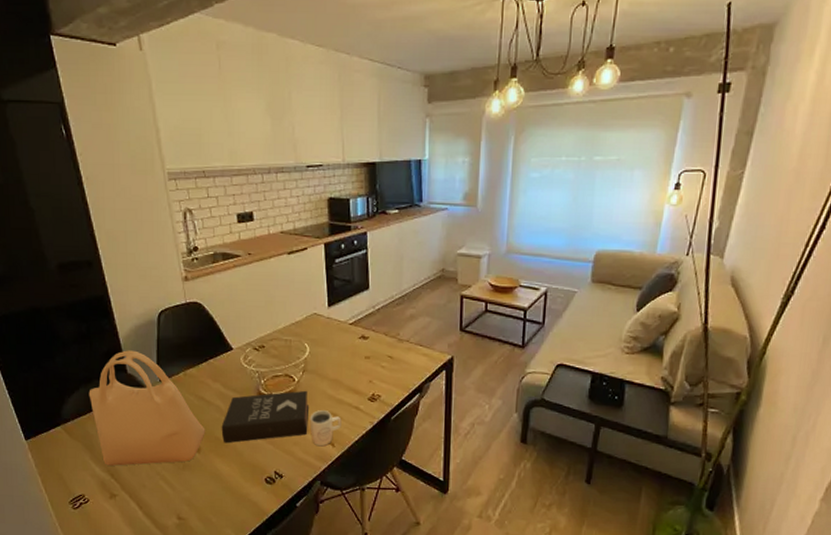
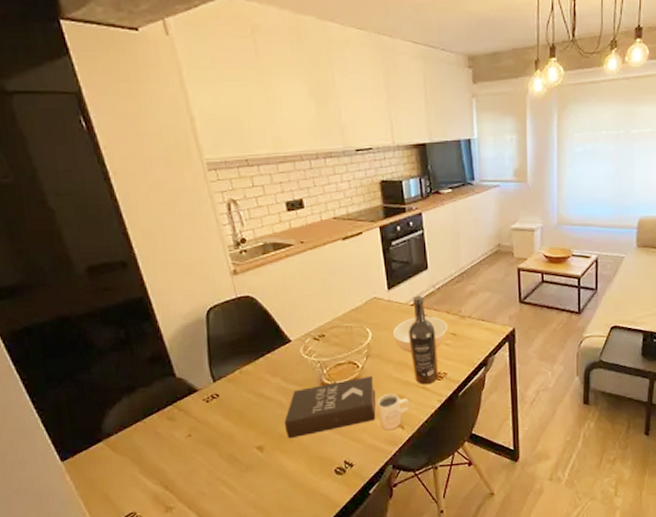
handbag: present [88,350,205,466] -> none [133,352,268,478]
bowl: none [329,336,385,372] -> present [392,316,448,353]
wine bottle: none [345,314,373,404] -> present [409,295,438,384]

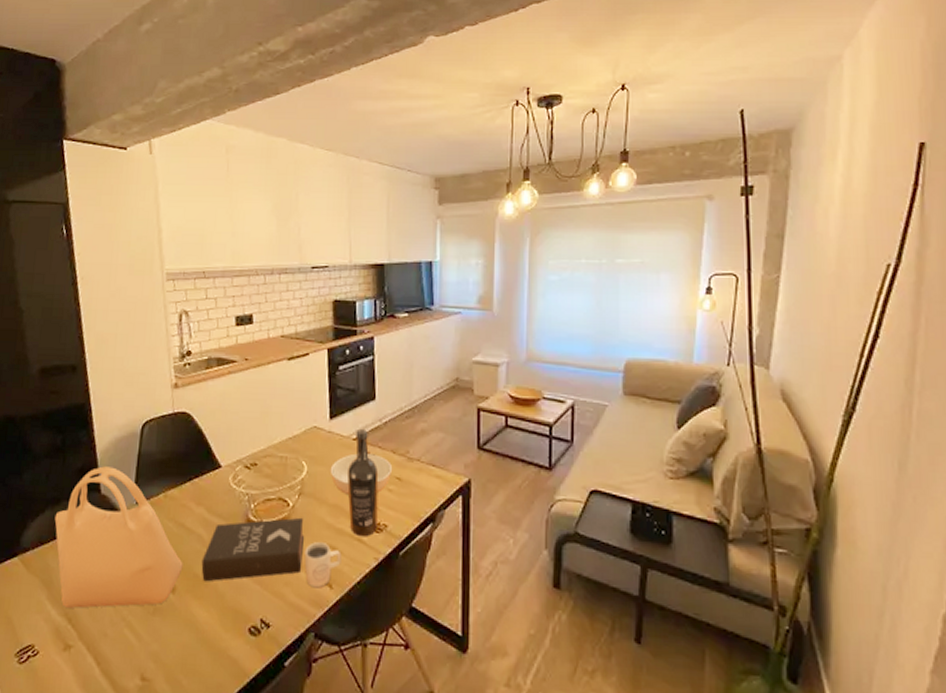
handbag: none [133,352,268,478] -> present [54,466,183,609]

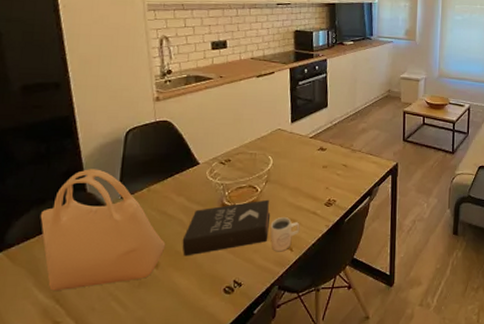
bowl: present [330,453,393,496] -> none [291,148,341,181]
wine bottle: present [347,428,379,536] -> none [305,129,330,210]

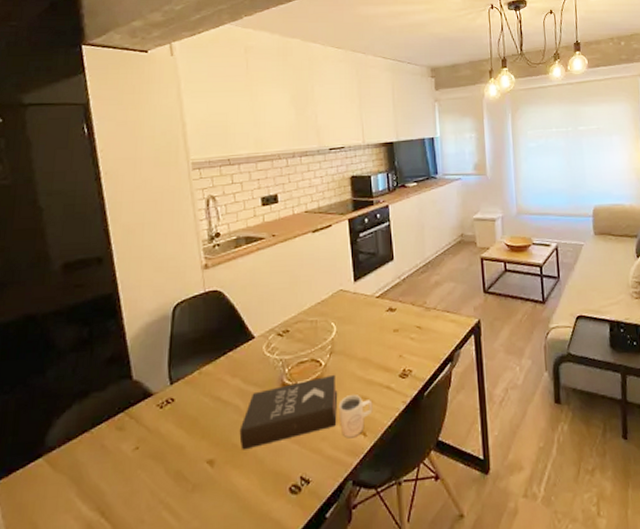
handbag: present [40,169,166,291] -> none [83,352,221,501]

